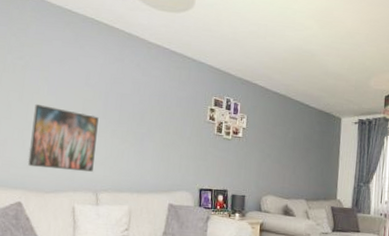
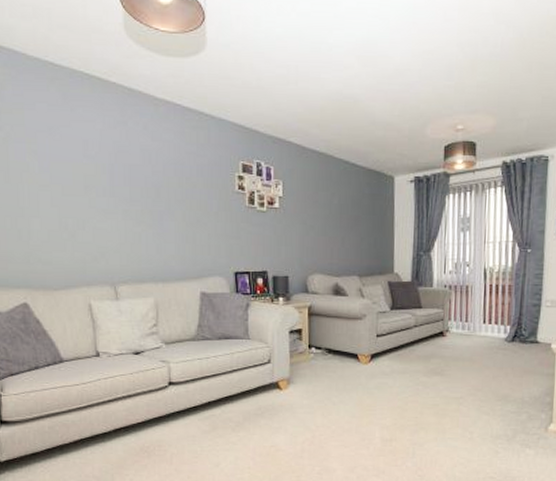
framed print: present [27,103,99,172] -> none [26,184,107,262]

